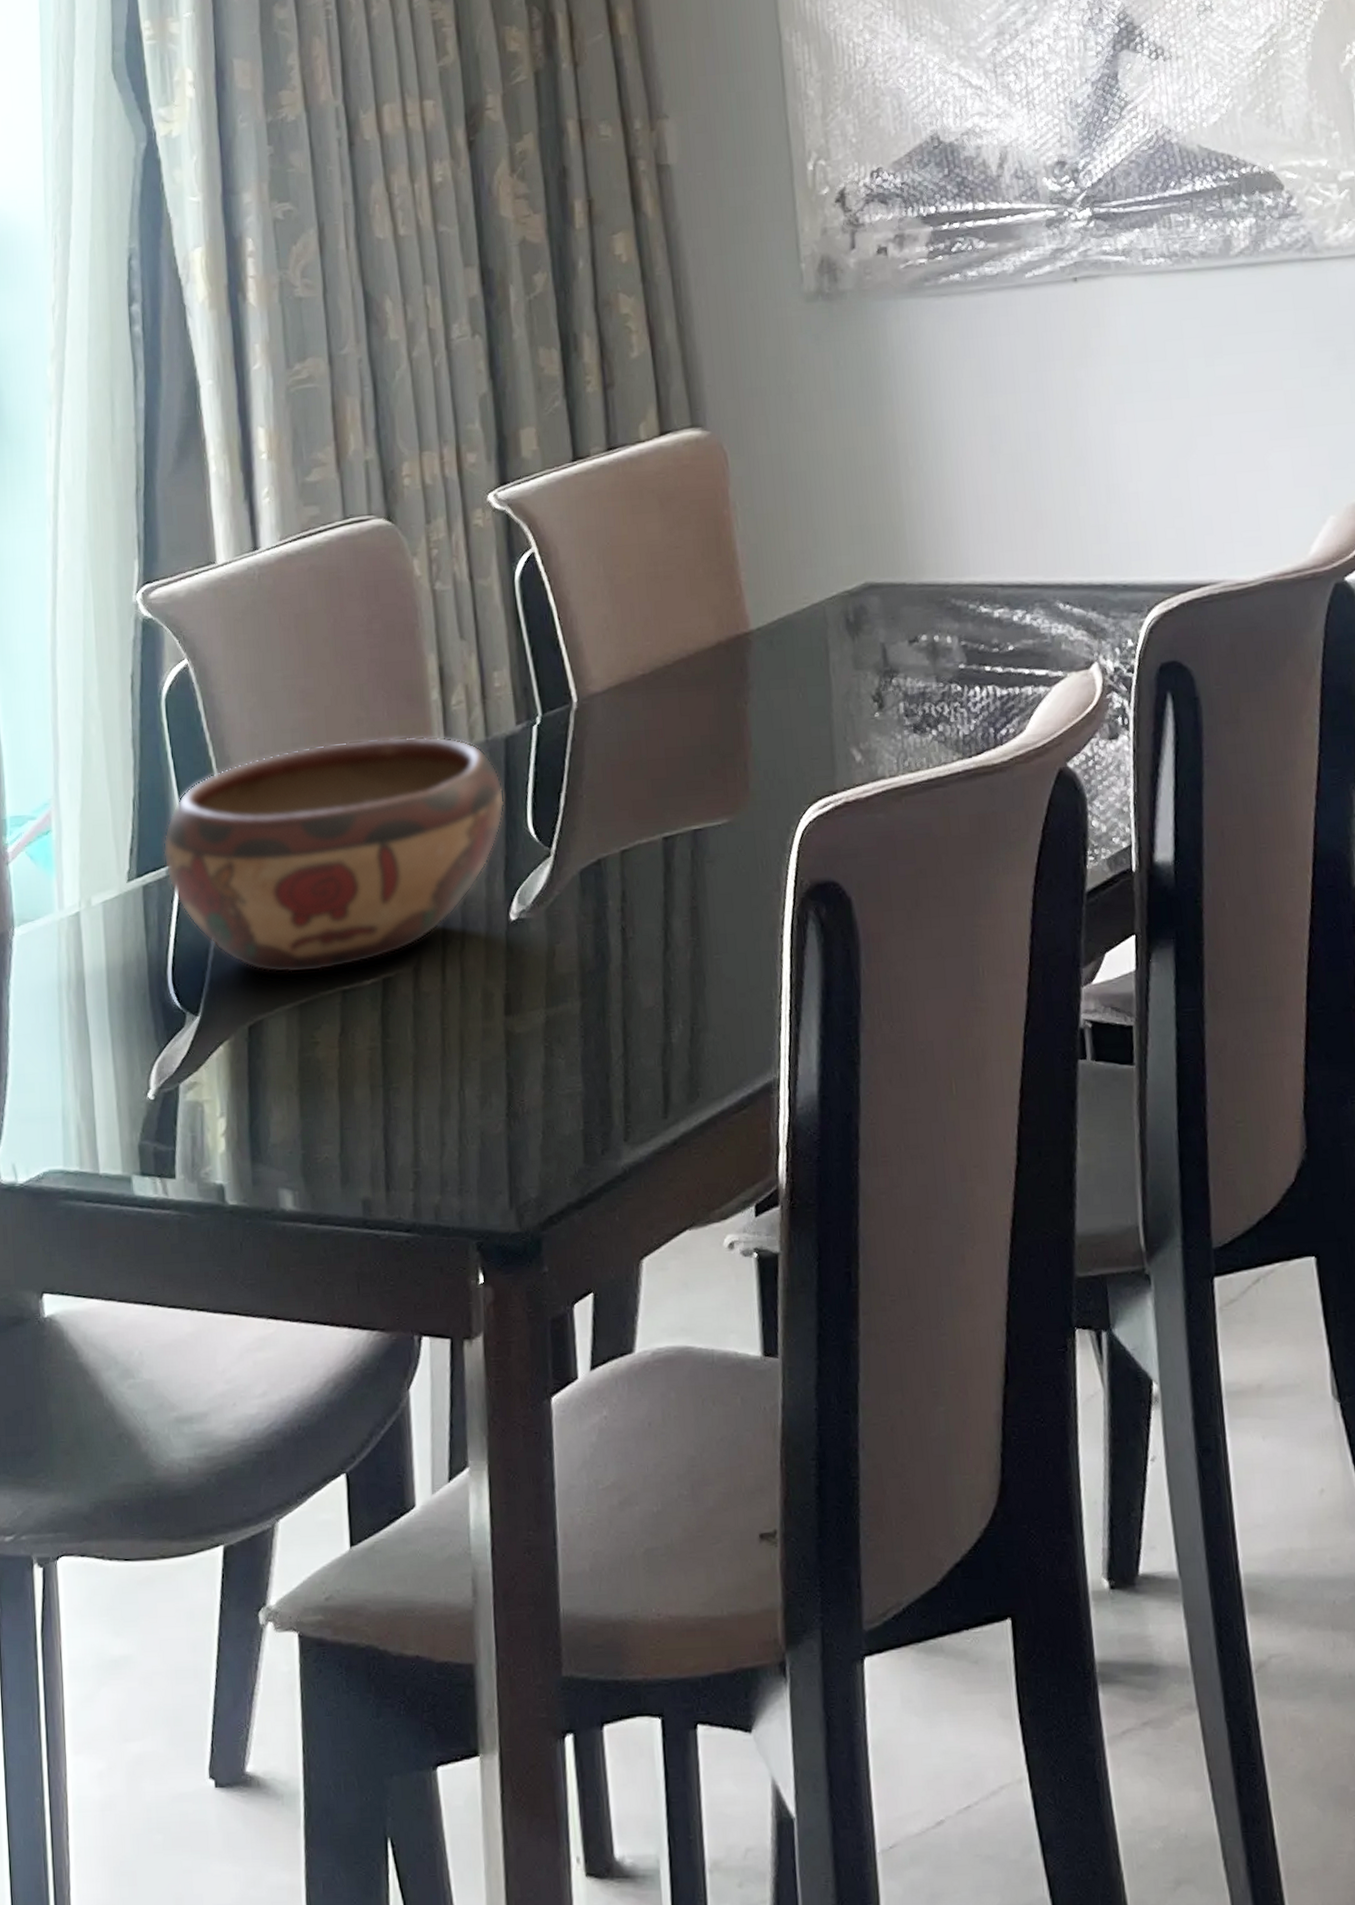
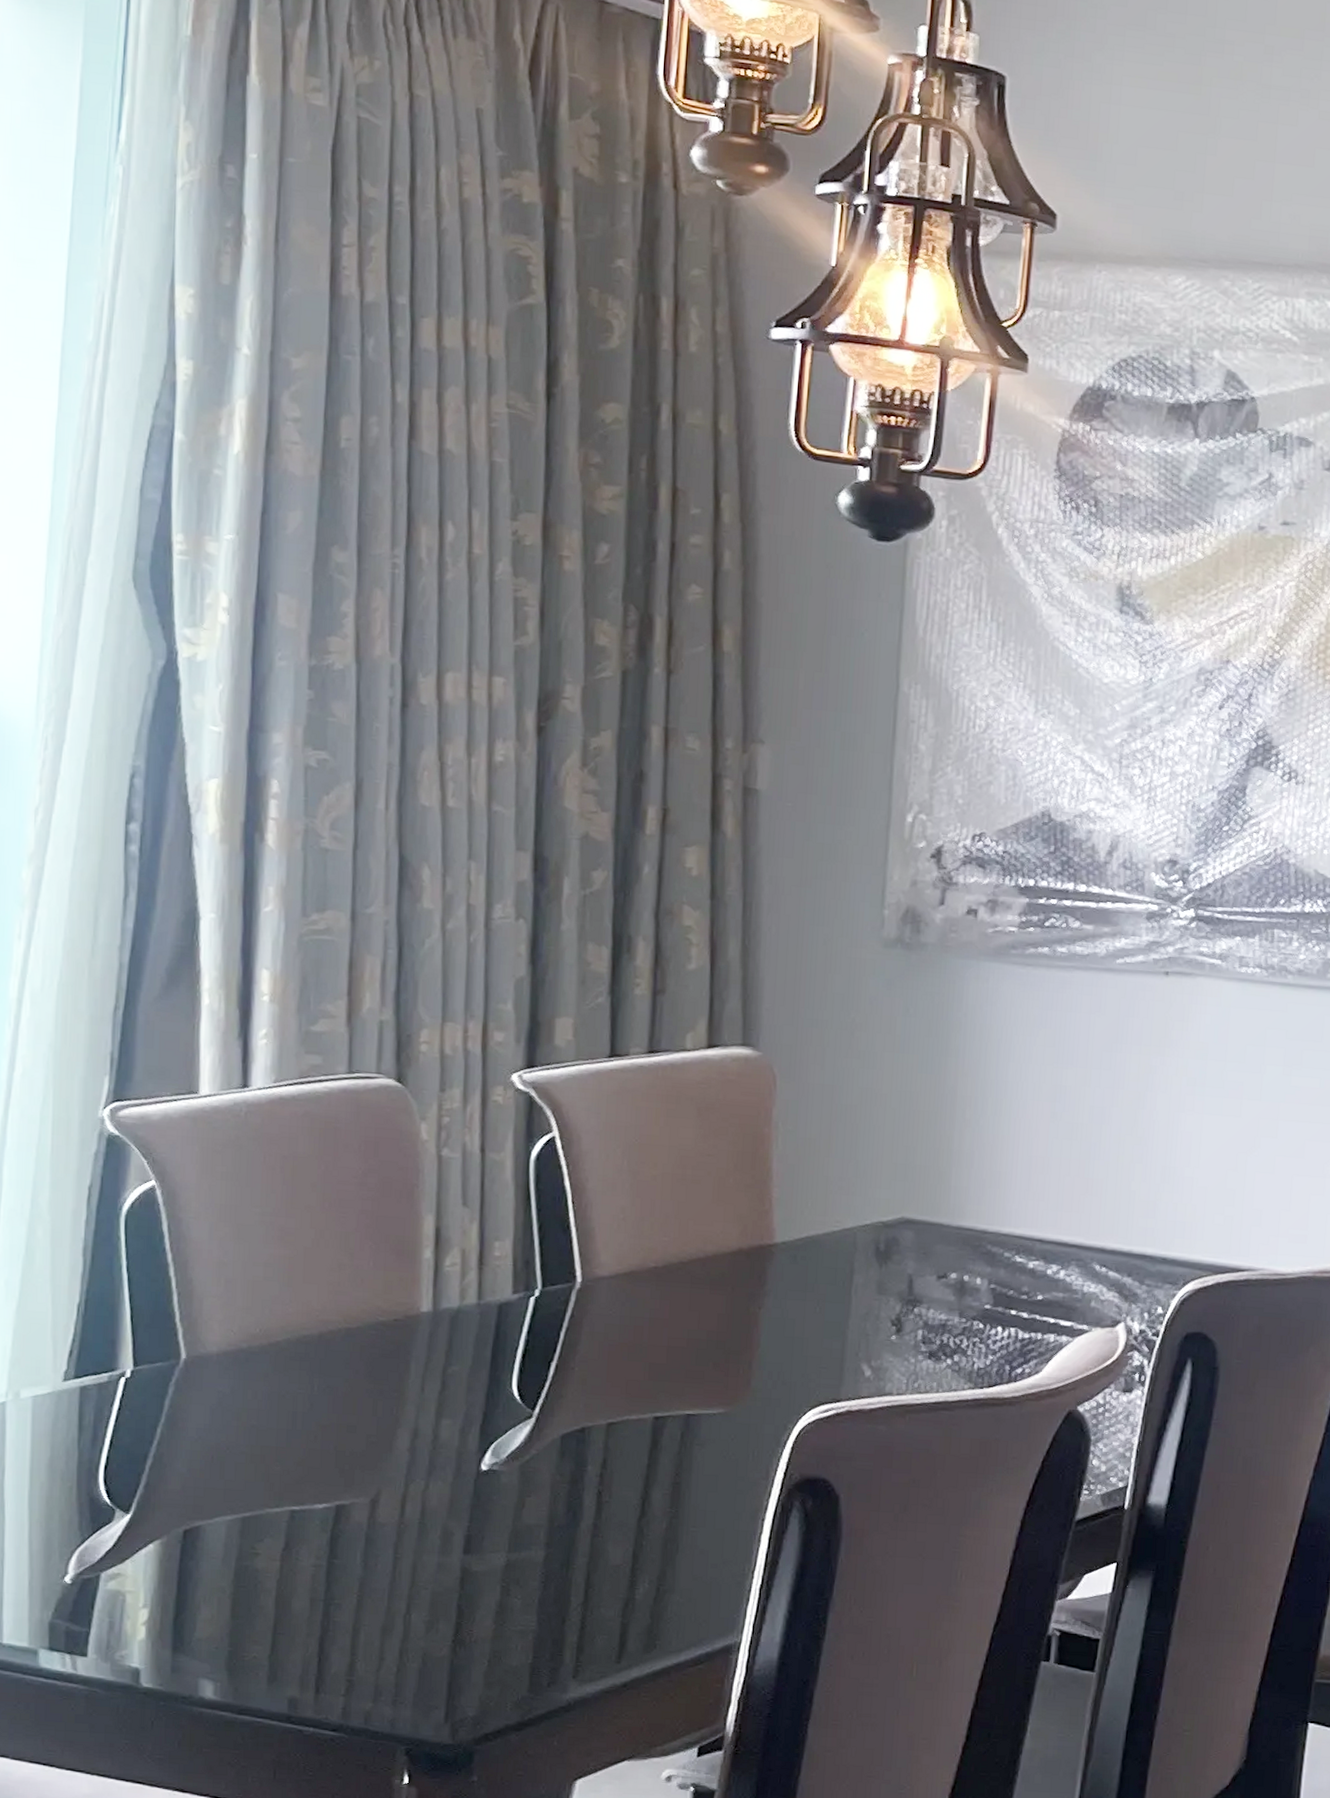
decorative bowl: present [163,736,505,974] -> none [107,1282,491,1490]

